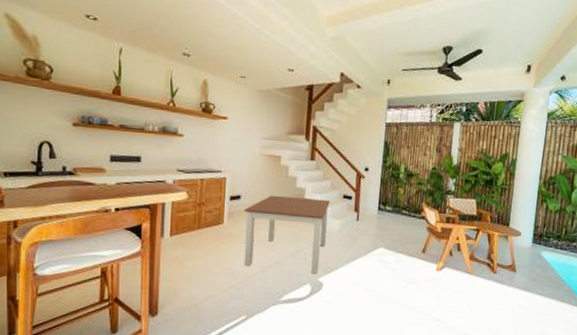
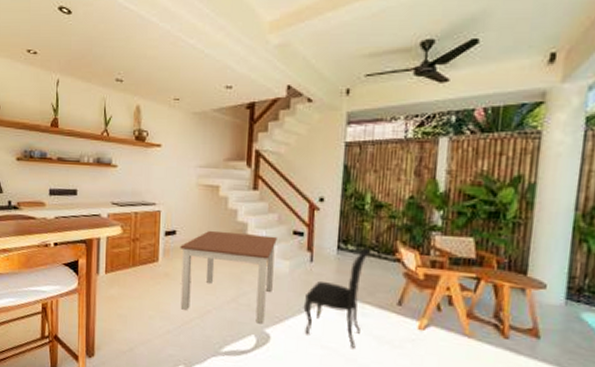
dining chair: none [350,206,404,289] -> present [303,245,371,348]

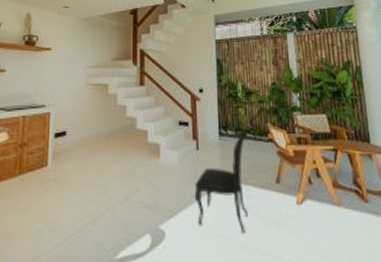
dining table: present [180,230,277,324] -> none [70,128,165,221]

